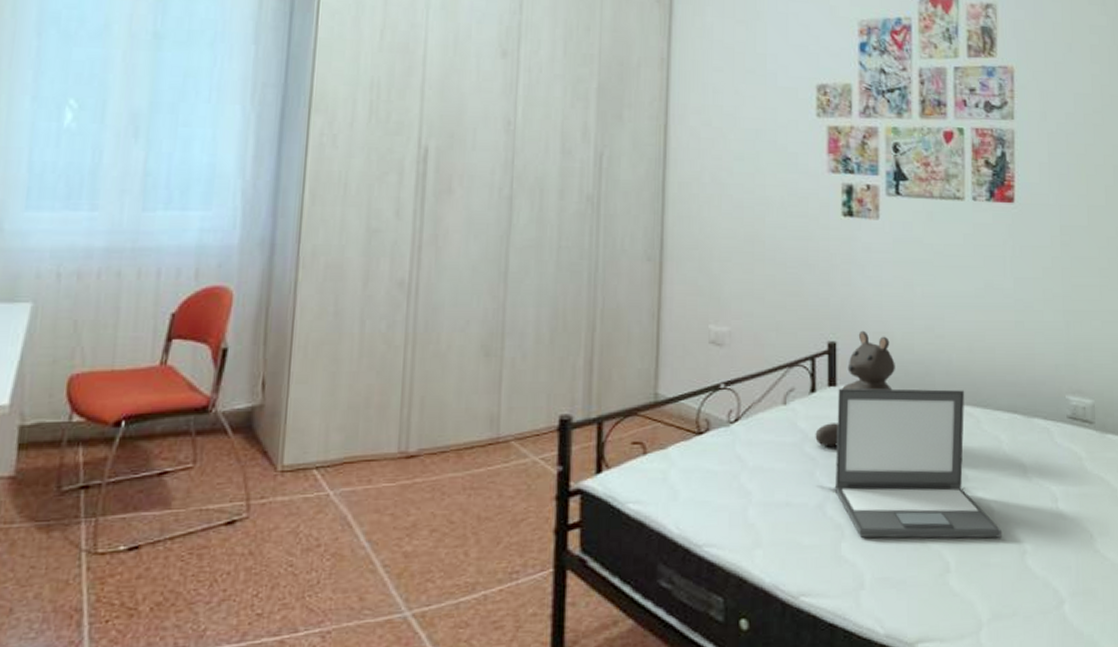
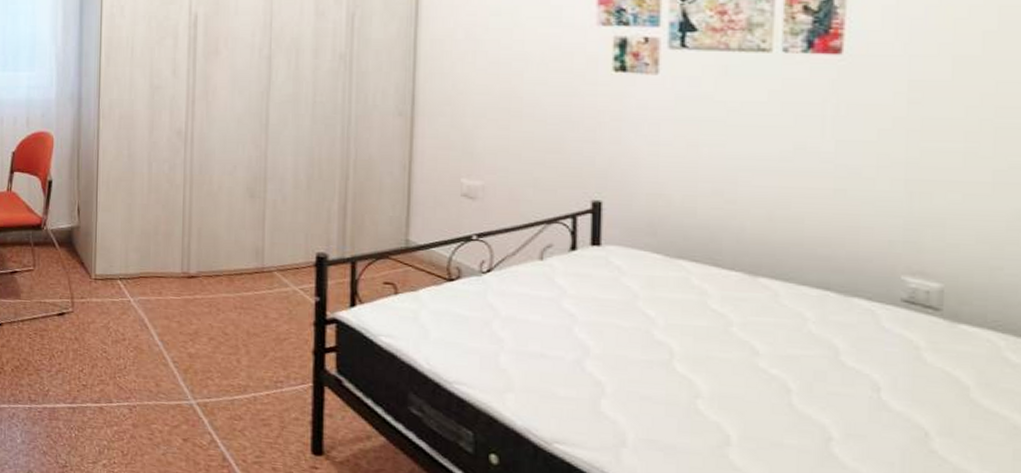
teddy bear: present [815,330,895,447] -> none [574,191,672,305]
laptop: present [834,388,1002,539] -> none [595,248,800,420]

